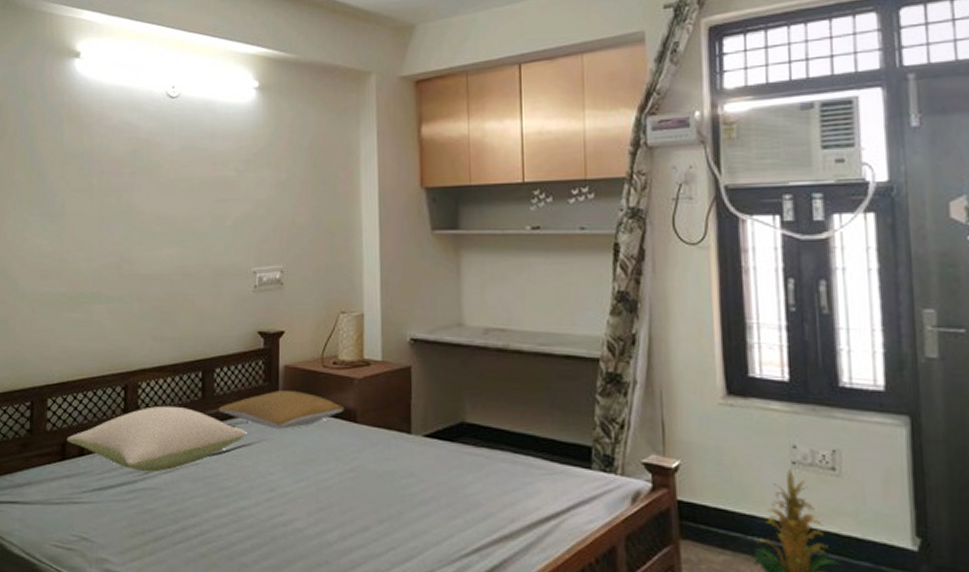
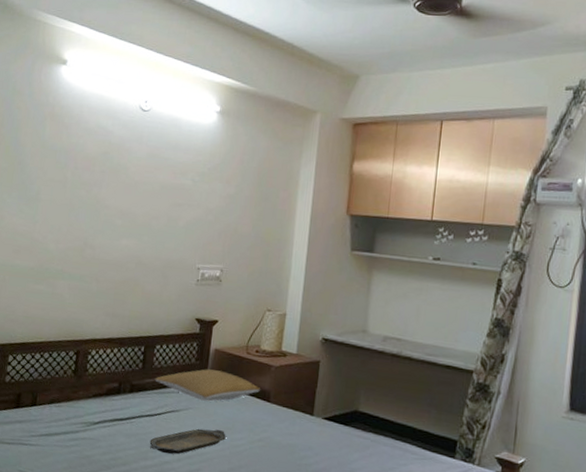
pillow: present [66,405,246,472] -> none [22,371,176,426]
serving tray: none [220,463,310,498] -> present [149,429,226,455]

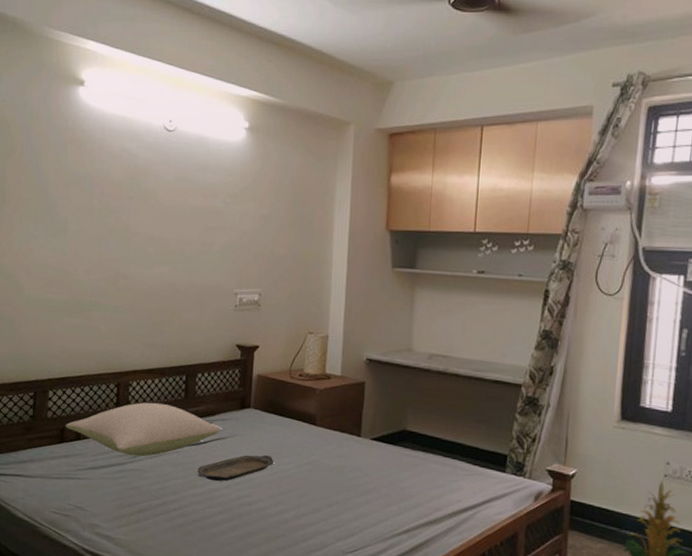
pillow: none [22,371,176,426] -> present [65,402,221,457]
pillow: present [155,369,261,402] -> none [198,395,307,428]

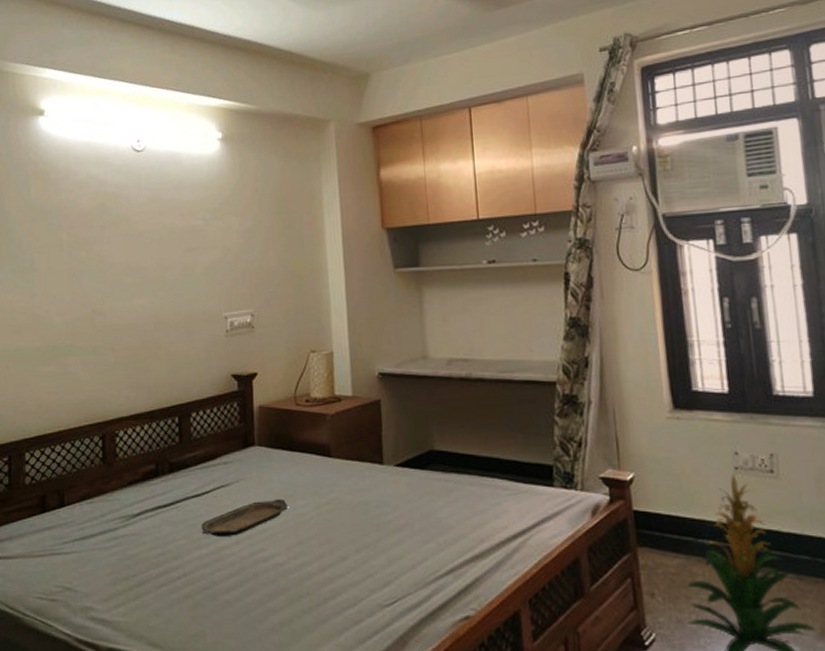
pillow: present [65,402,221,457] -> none [46,452,224,519]

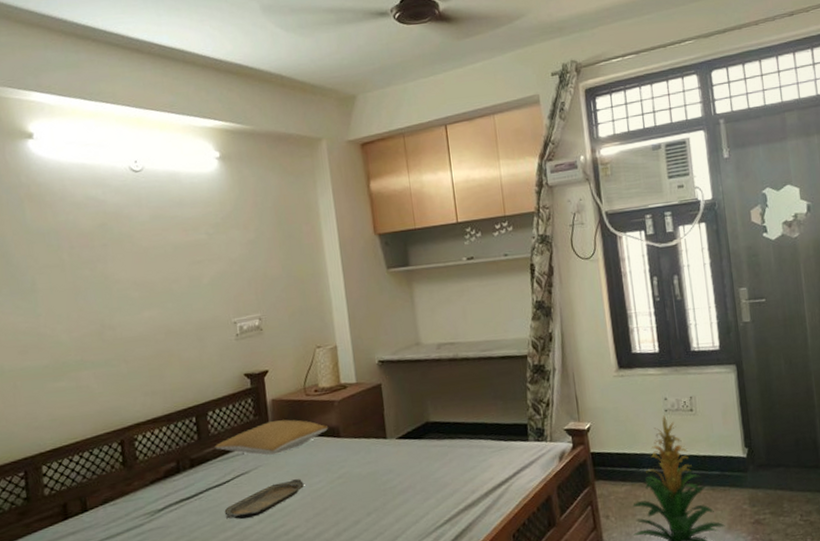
pillow: none [196,430,319,468] -> present [214,419,329,456]

